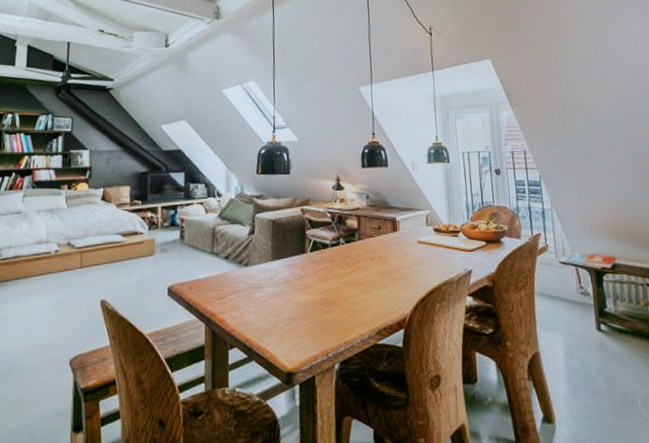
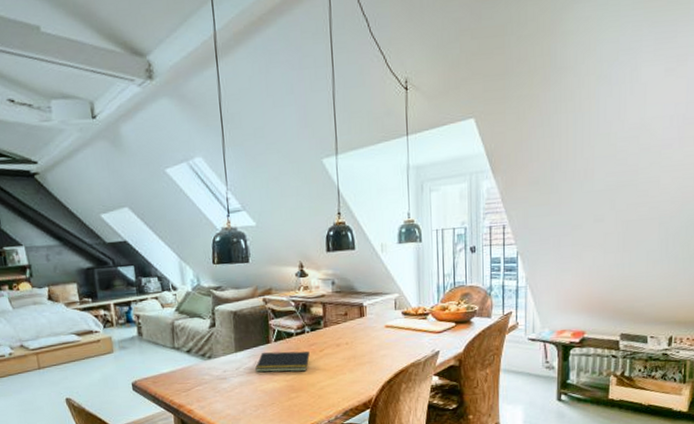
notepad: none [290,262,344,285] -> present [255,351,310,373]

